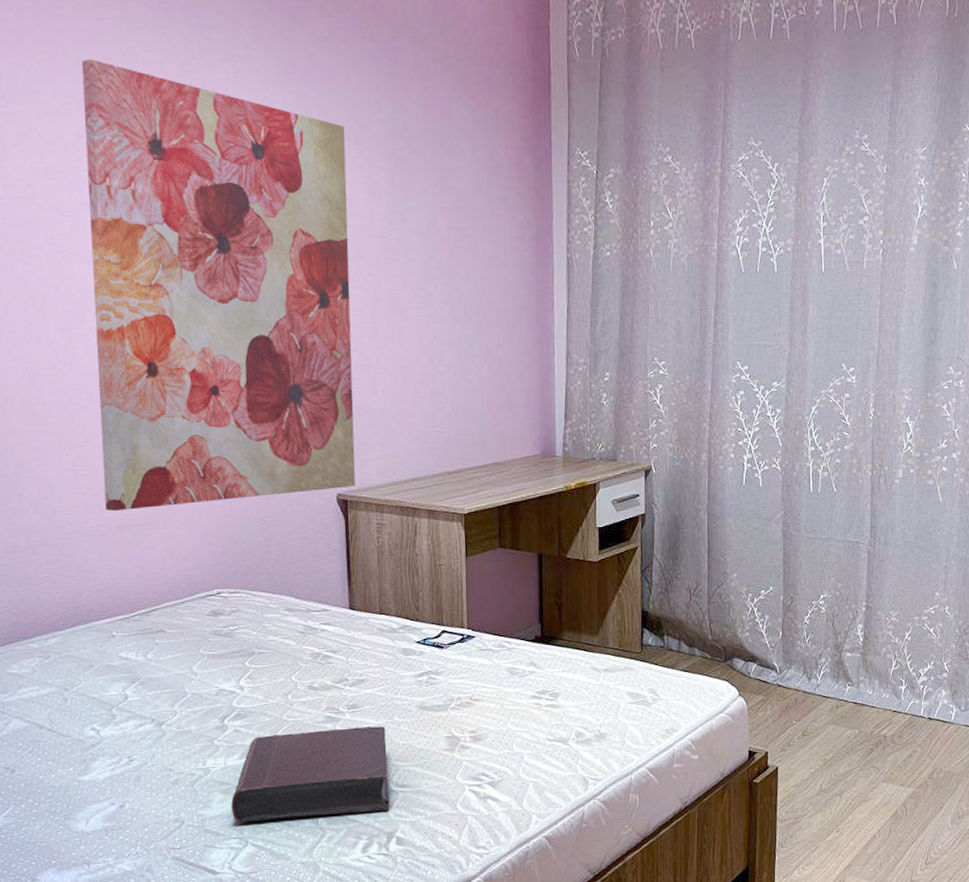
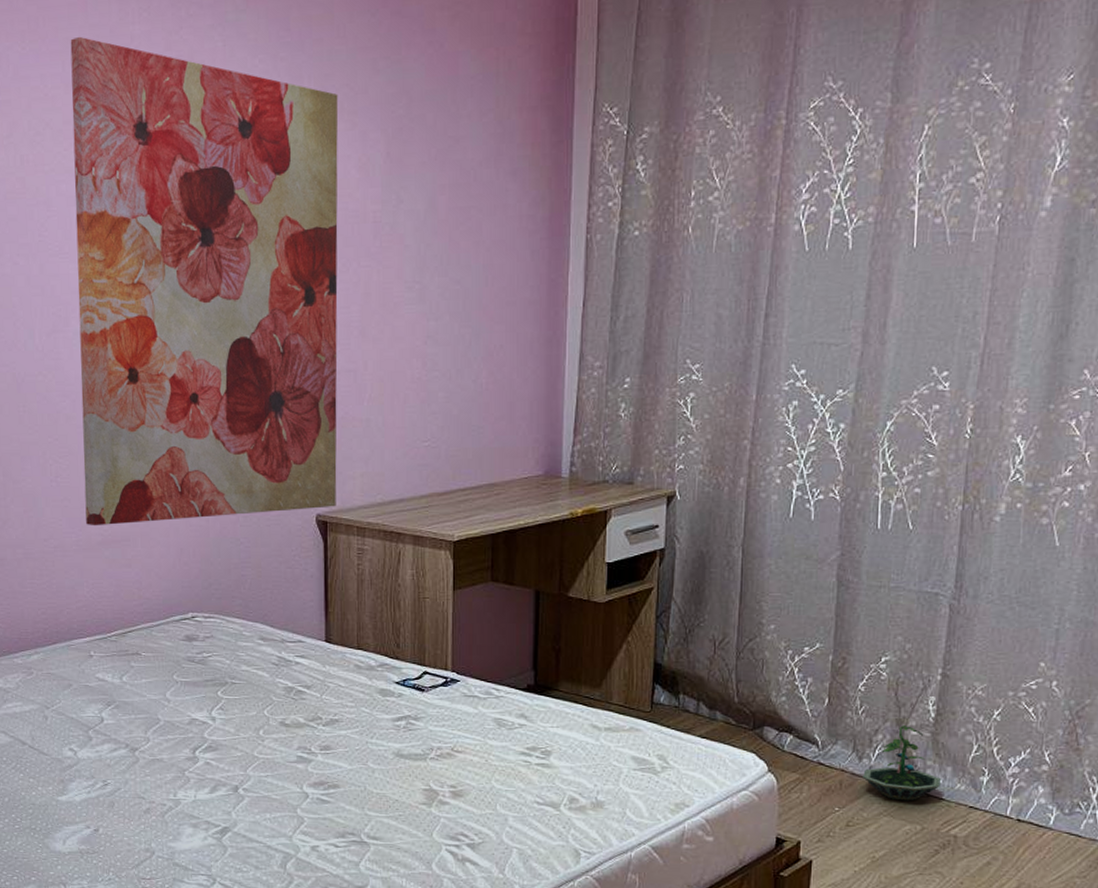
book: present [231,726,390,823] -> none [200,770,360,863]
terrarium: none [812,649,871,711] -> present [863,726,941,801]

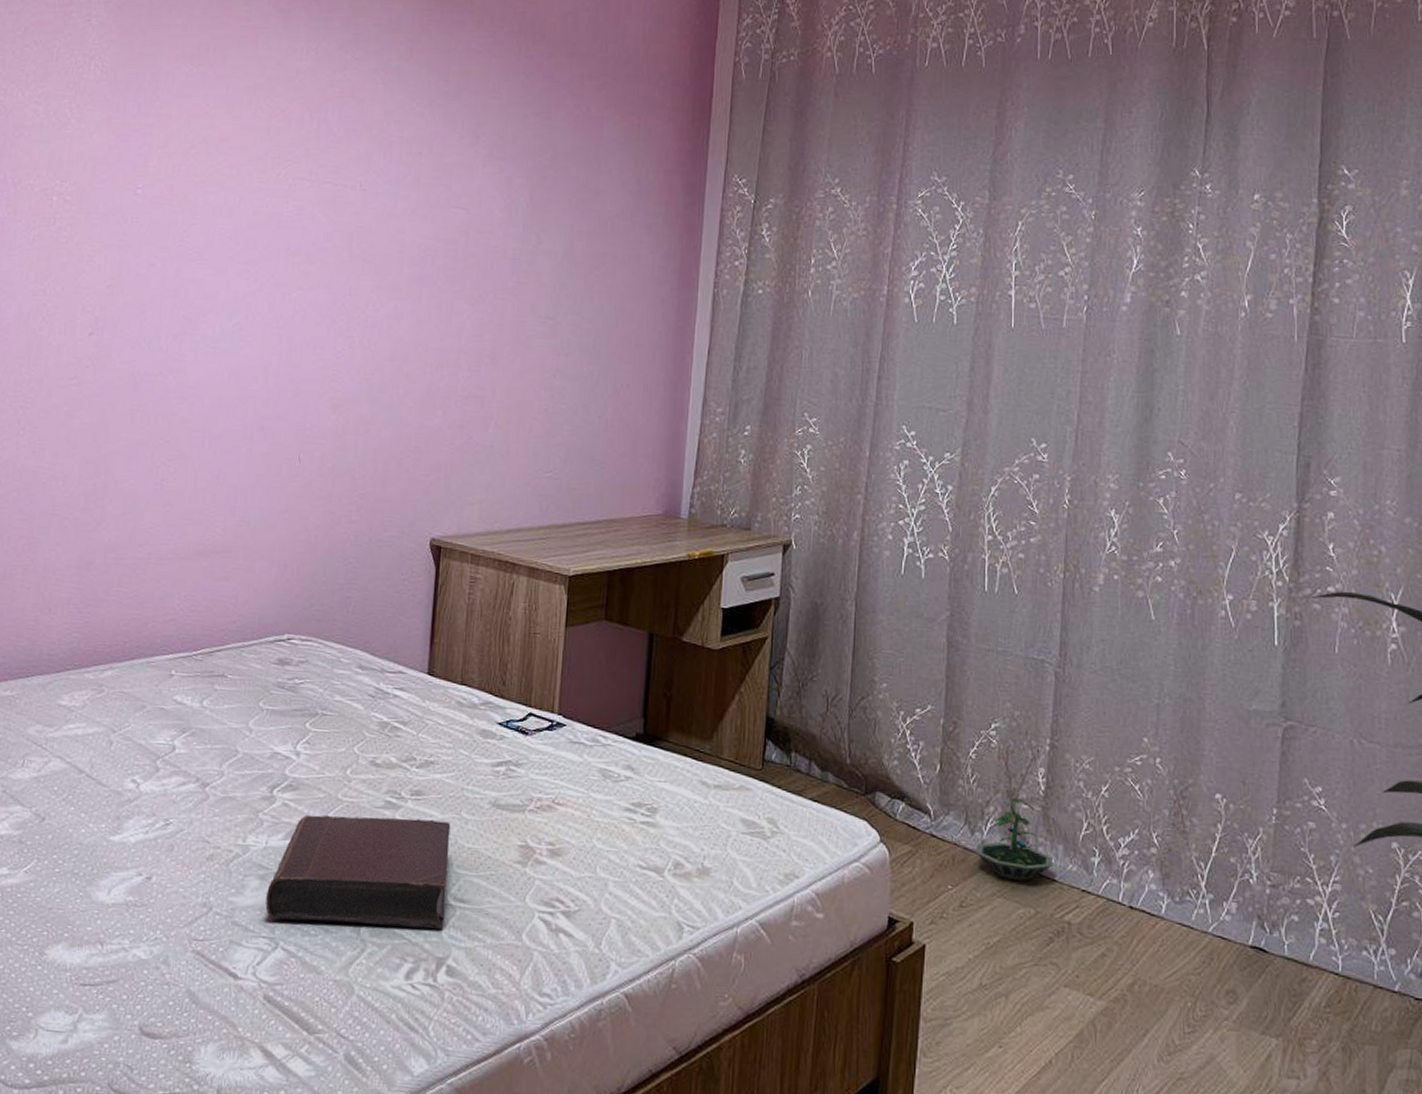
wall art: present [70,36,339,526] -> none [187,65,489,535]
book: none [200,770,360,863] -> present [265,814,451,929]

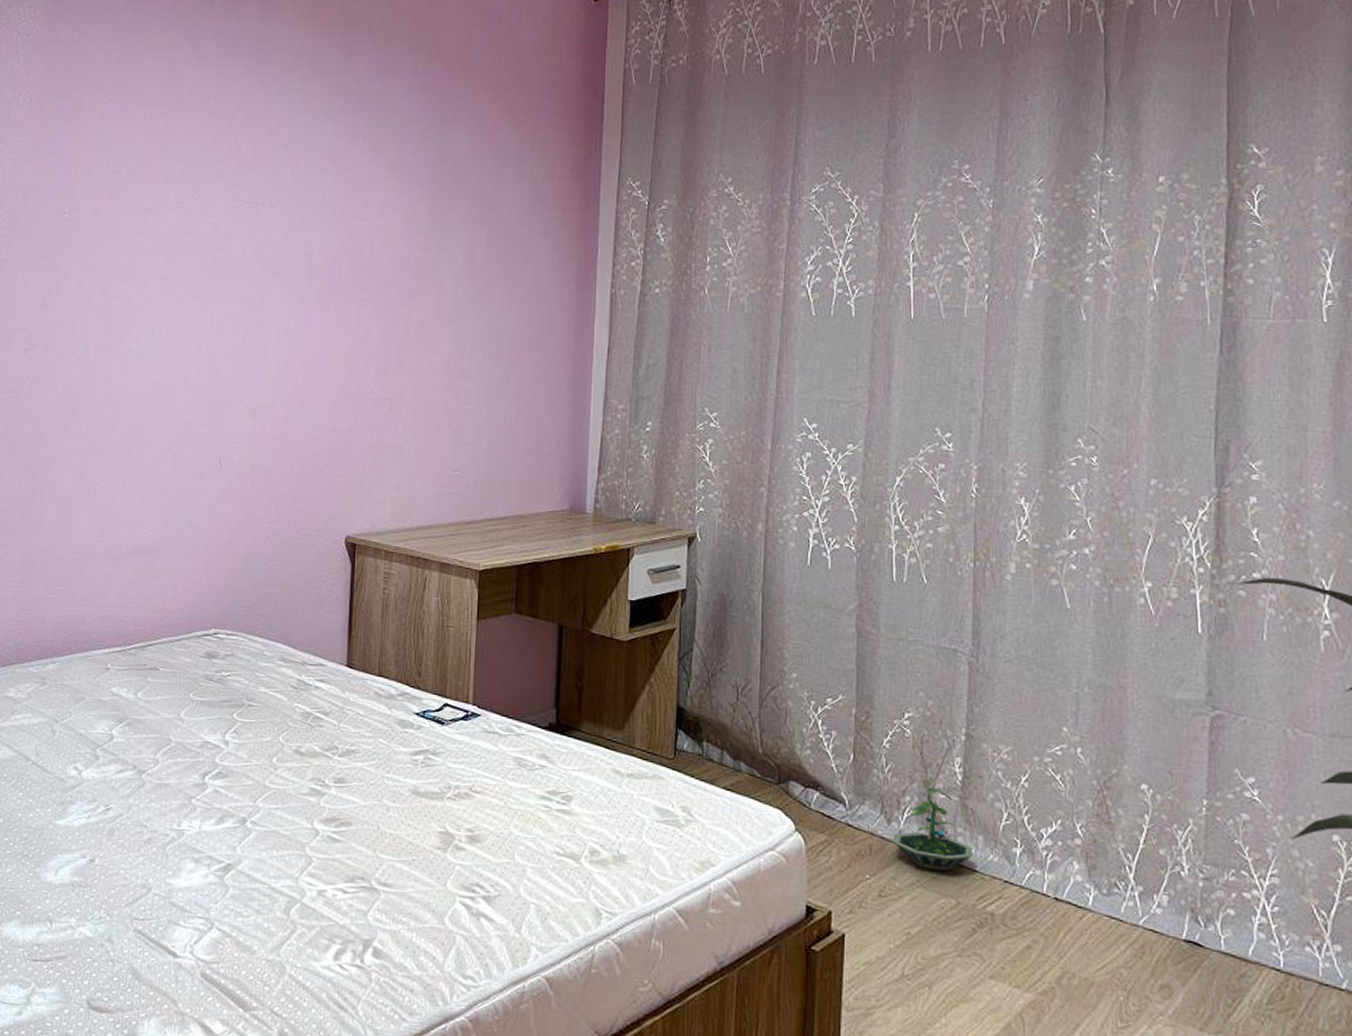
book: present [265,814,451,929] -> none [200,801,373,912]

